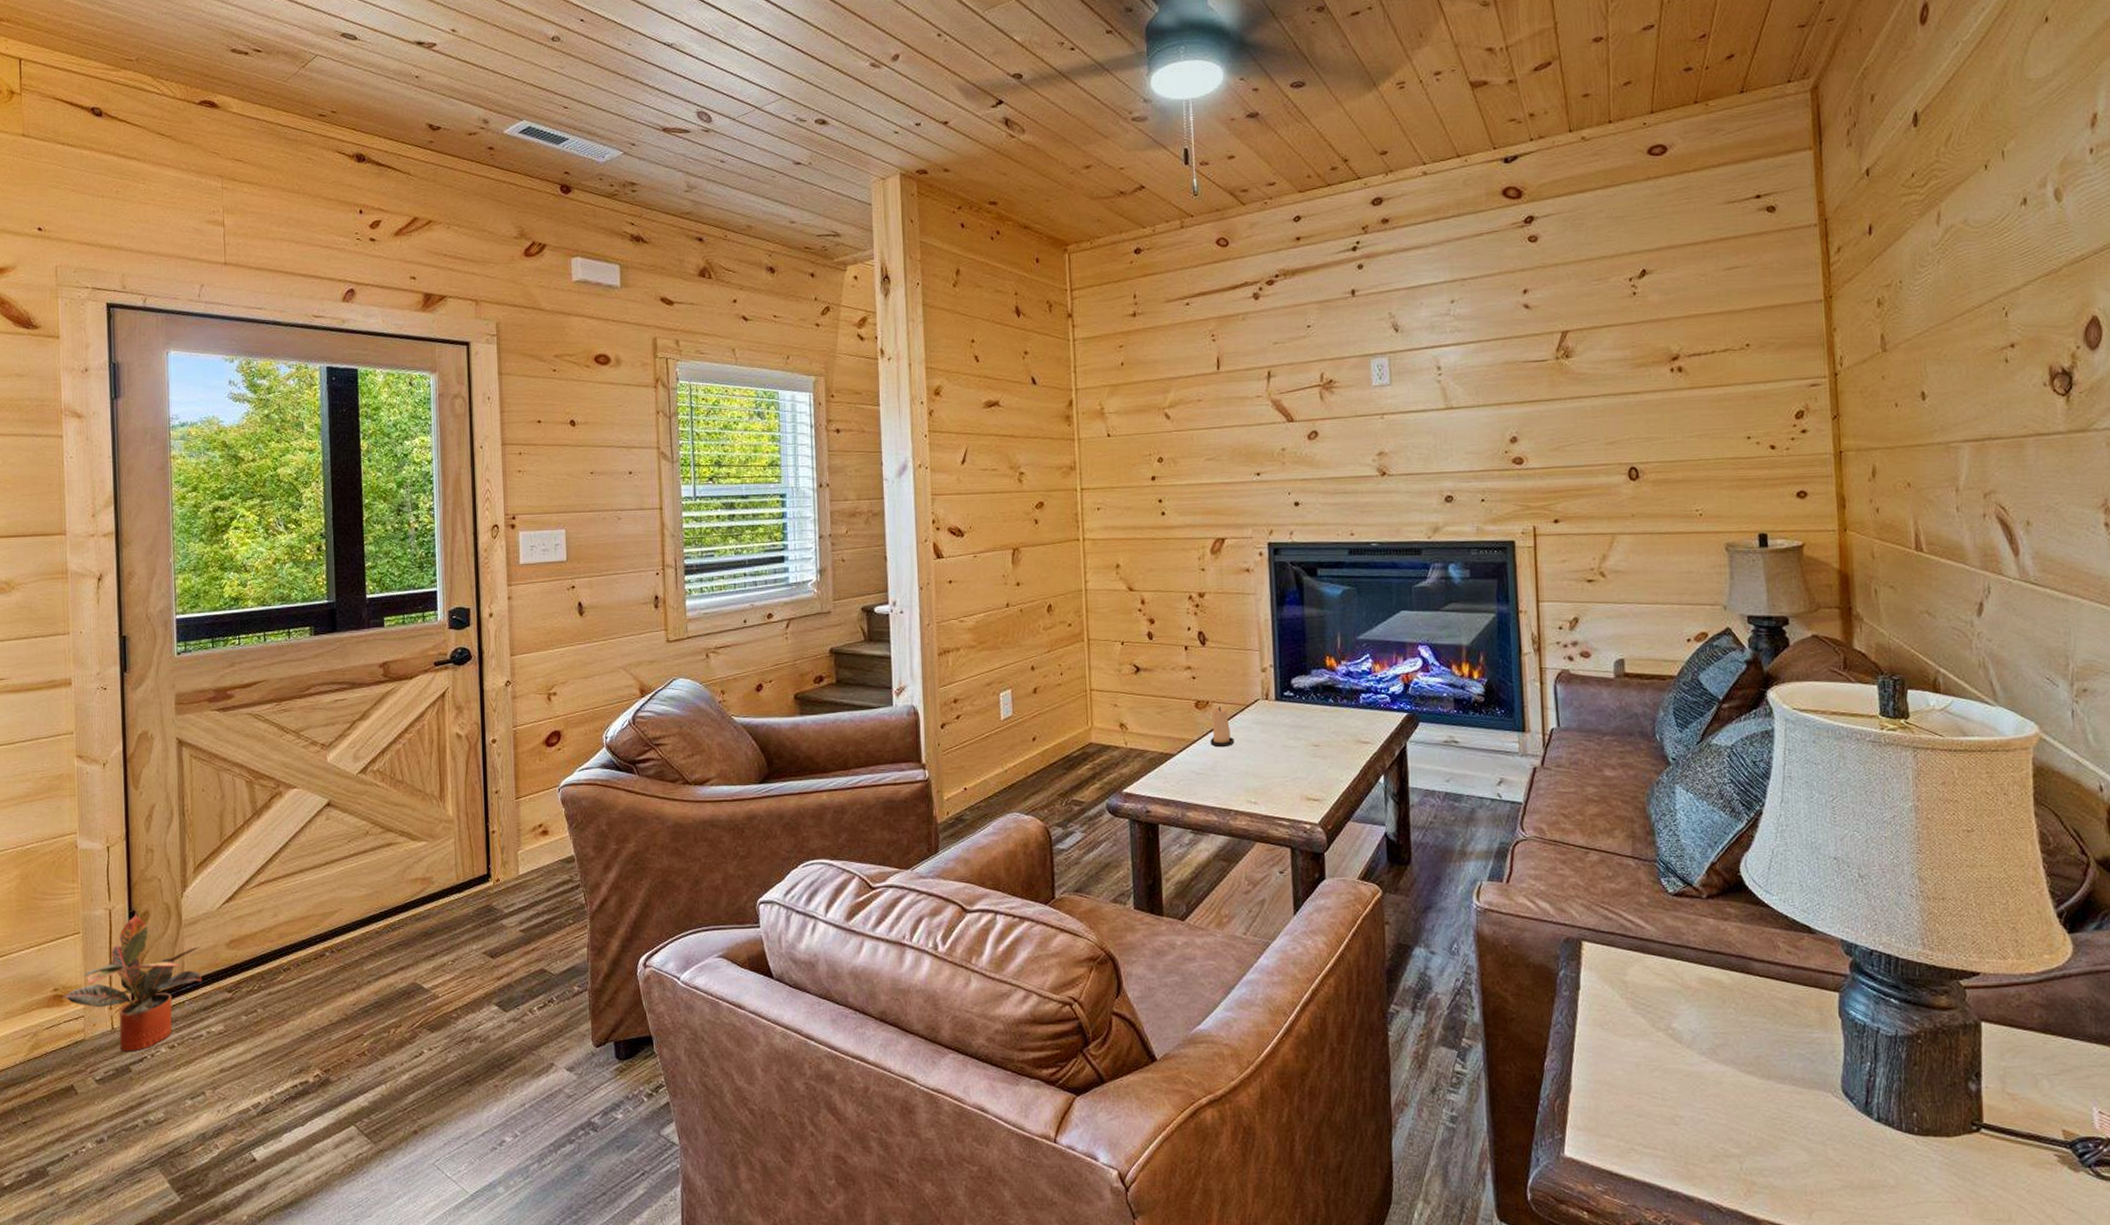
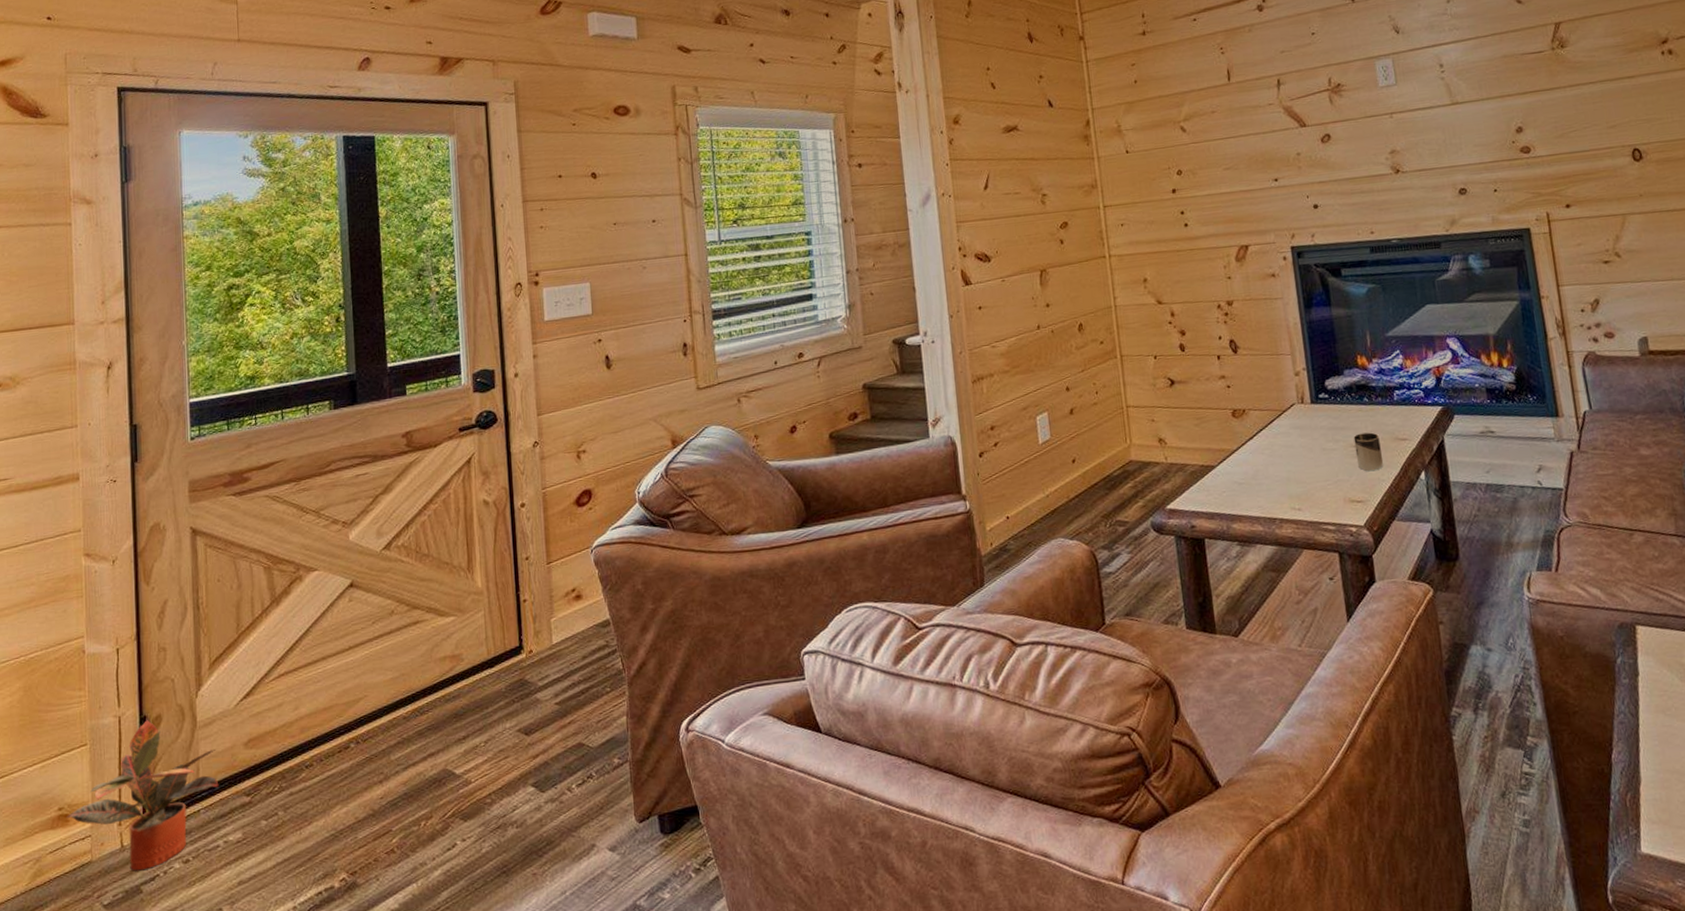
candle: present [1210,706,1235,748] -> none [1249,413,1274,455]
cup: none [1315,733,1344,772] -> present [1353,432,1384,472]

